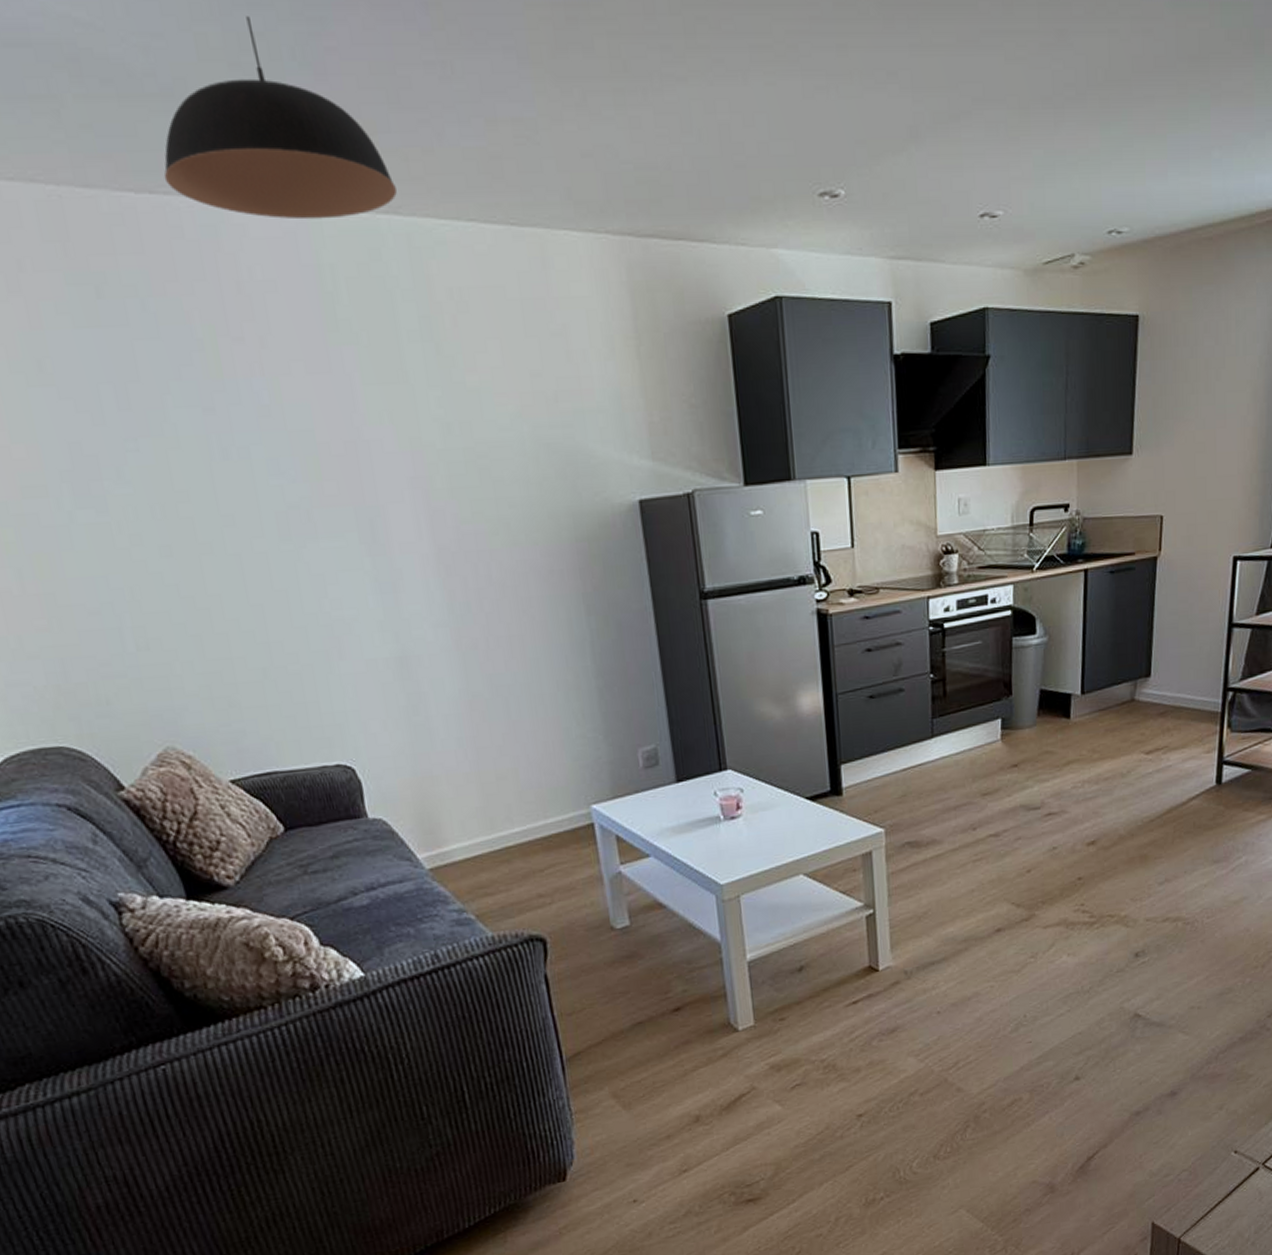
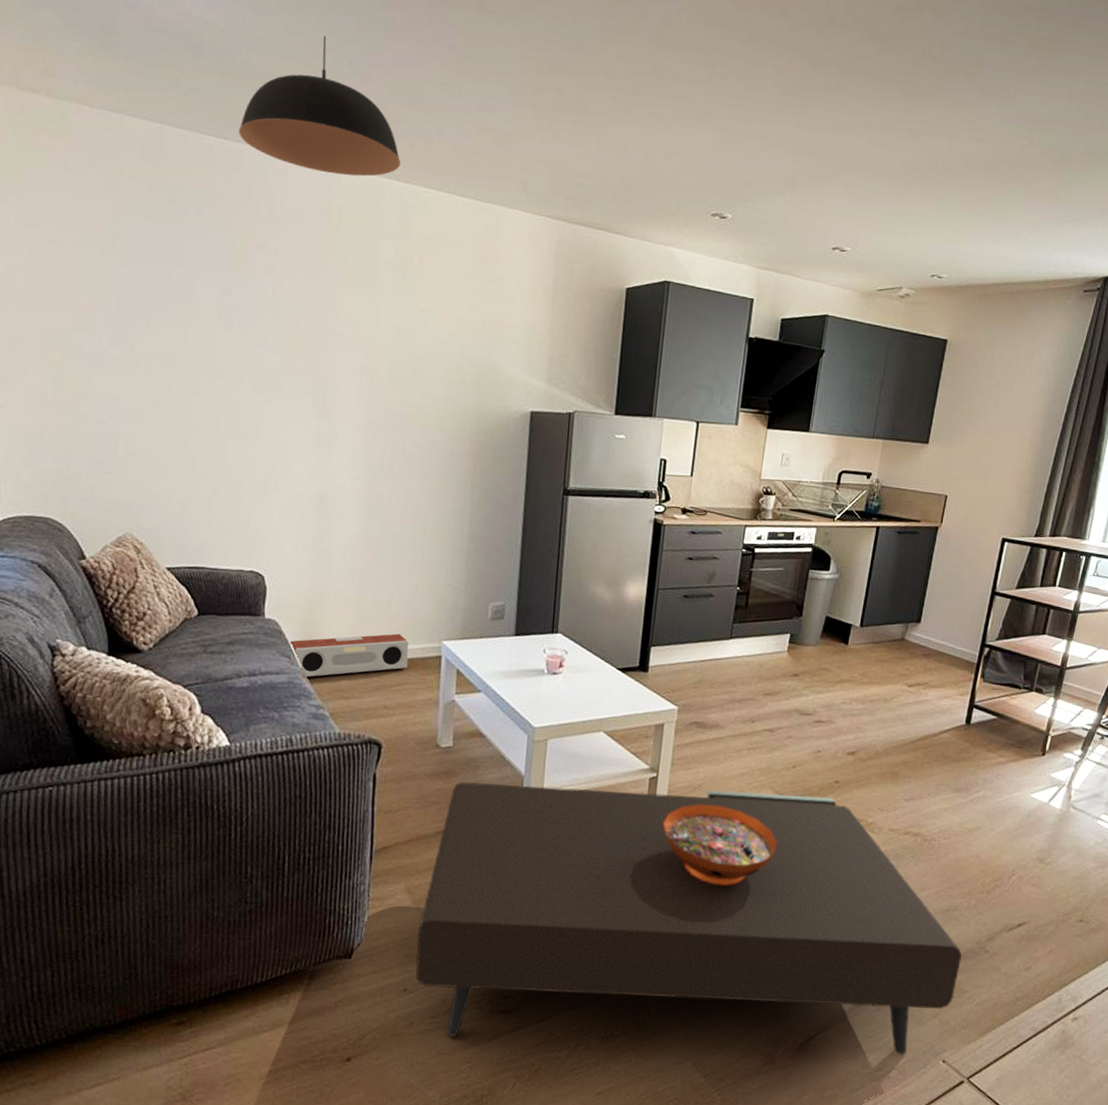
speaker: none [406,806,556,880] -> present [289,633,409,678]
coffee table: none [634,897,1242,1240] -> present [415,782,962,1055]
decorative bowl: none [891,931,1023,1019] -> present [663,804,777,886]

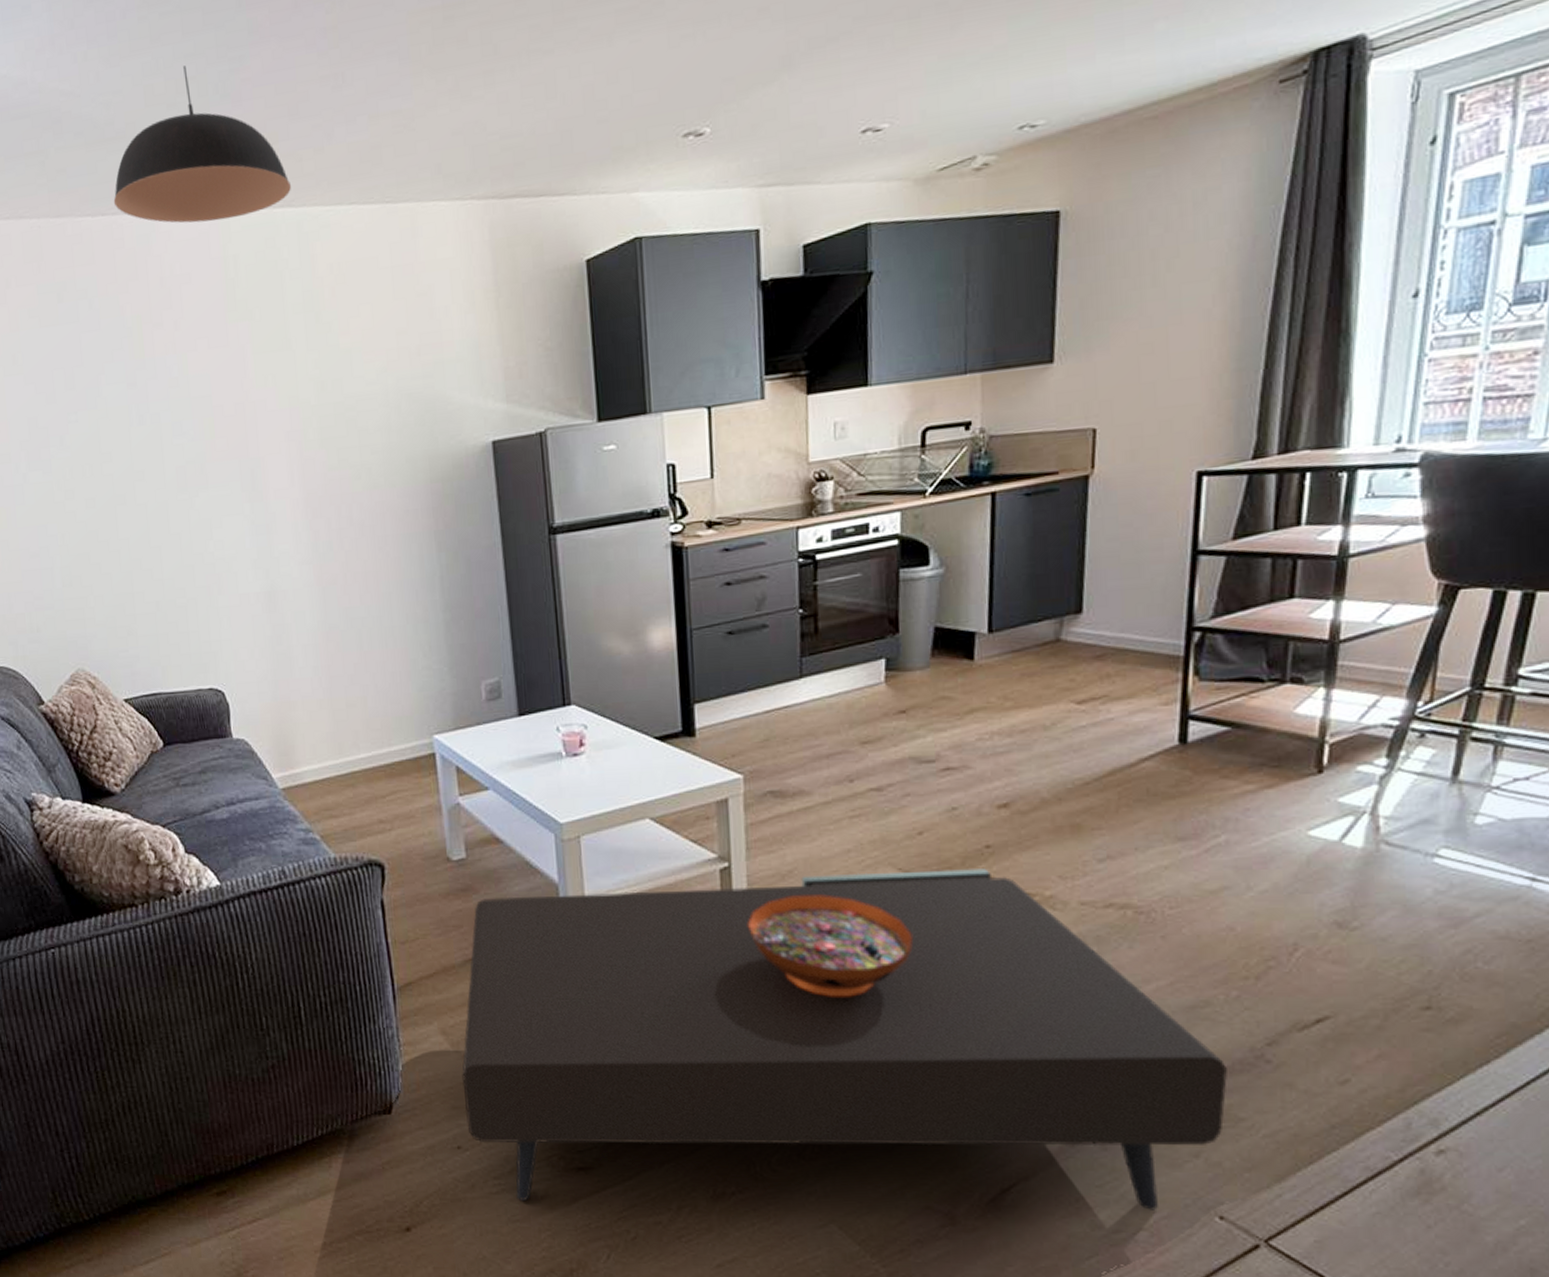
speaker: present [289,633,409,678] -> none [263,734,398,799]

